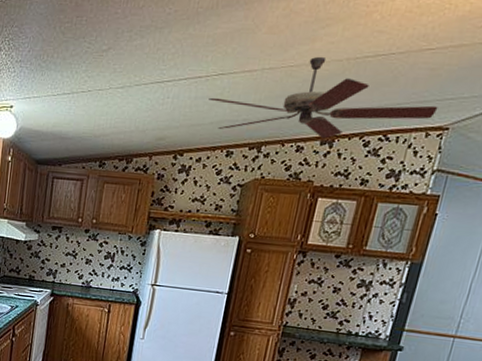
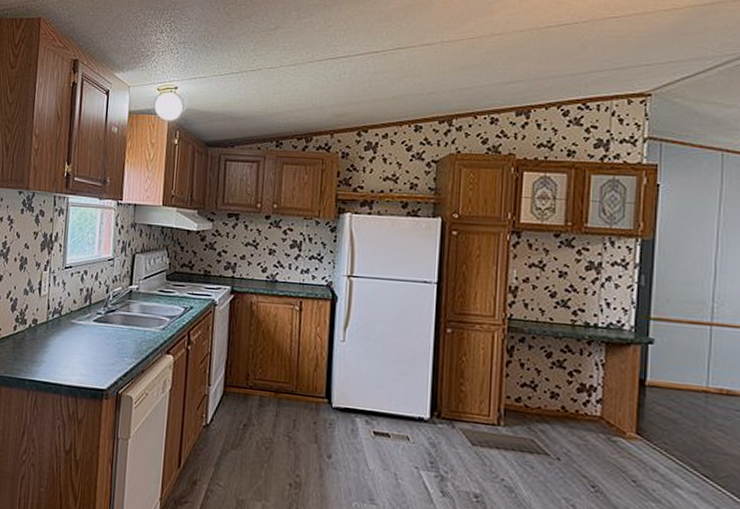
ceiling fan: present [209,56,438,139] -> none [388,28,635,110]

